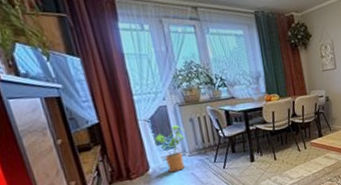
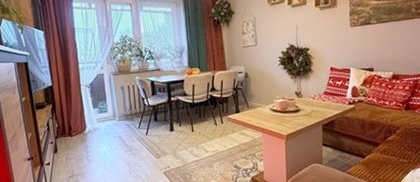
house plant: present [154,125,186,172] -> none [92,92,116,133]

